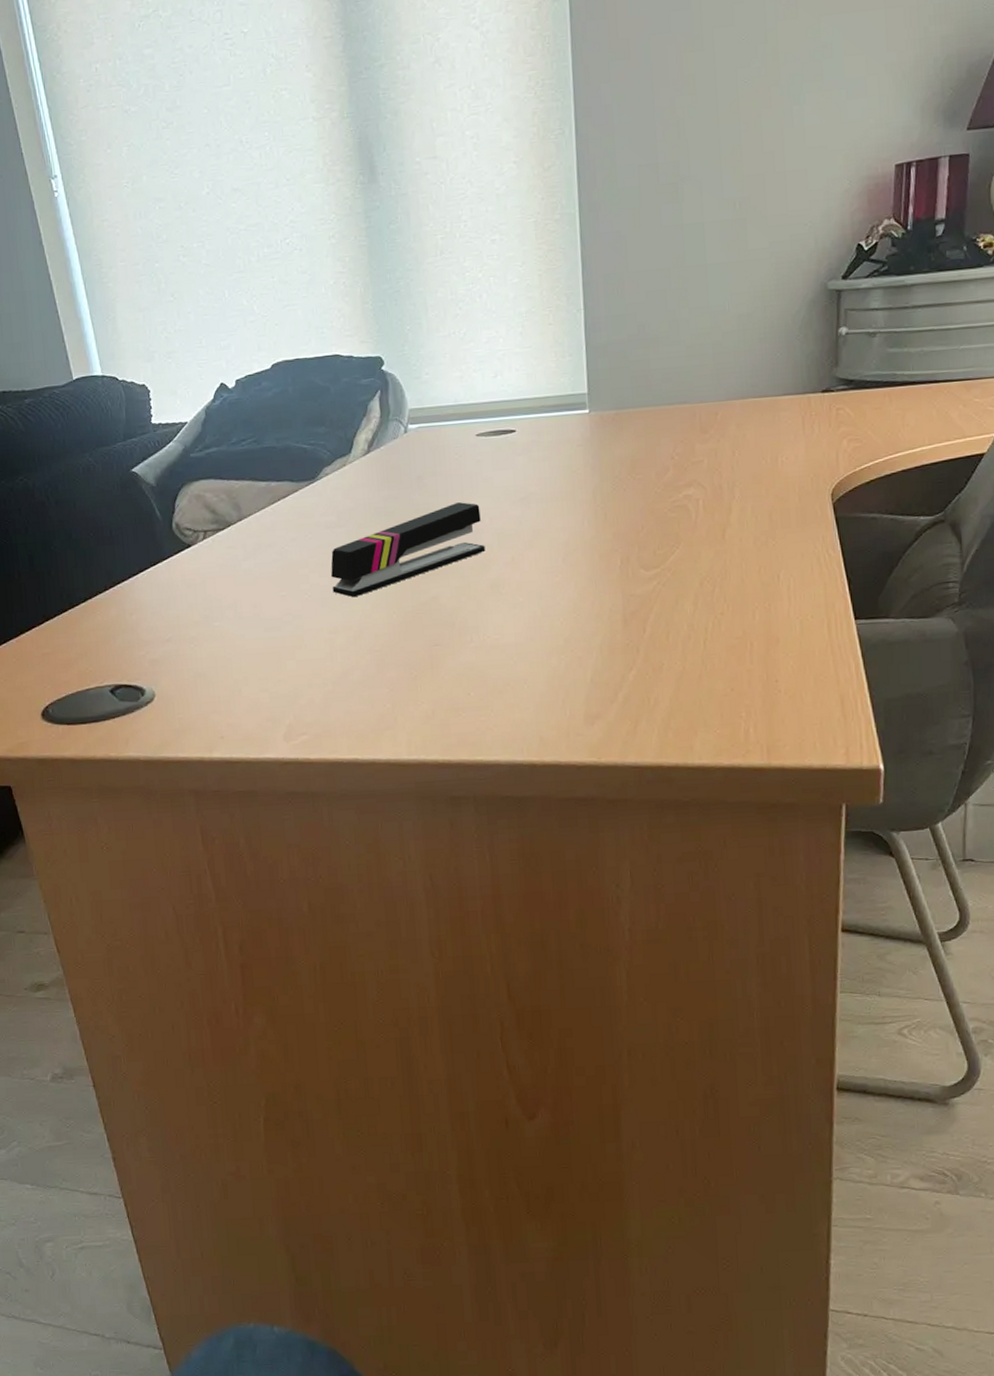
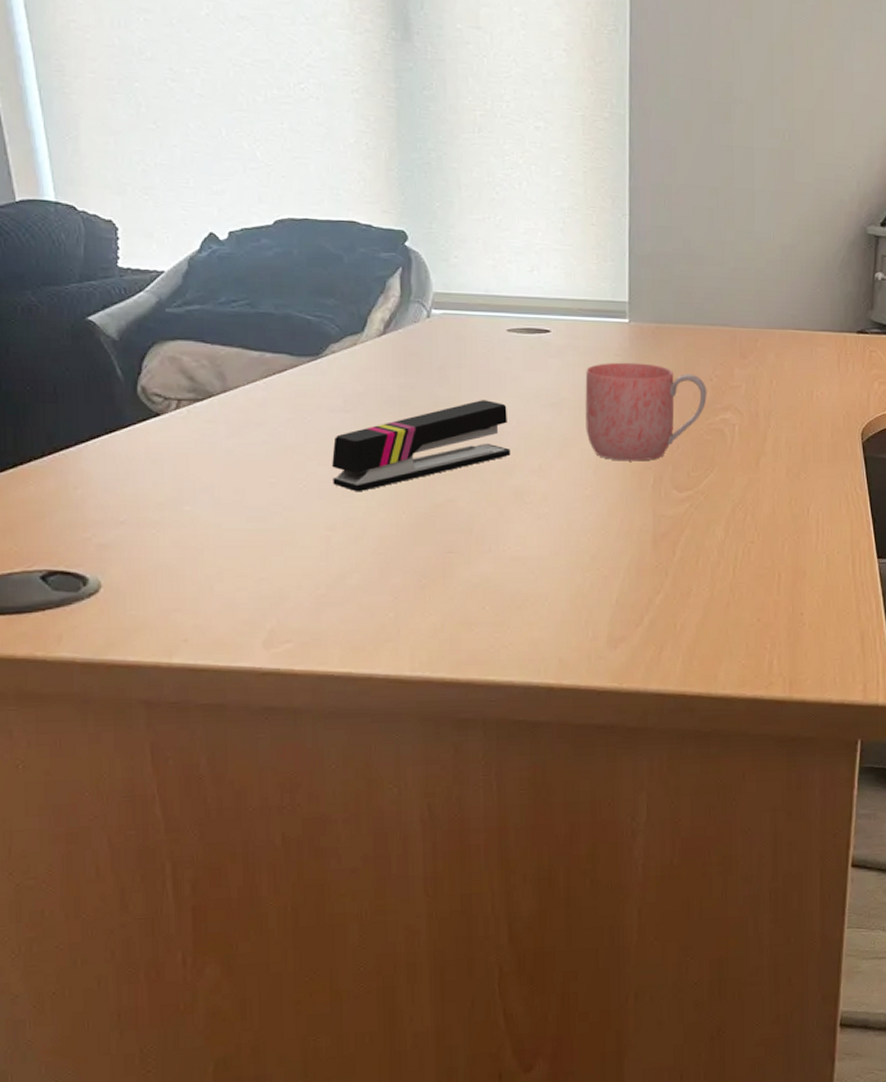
mug: none [550,450,669,547] -> present [585,362,707,461]

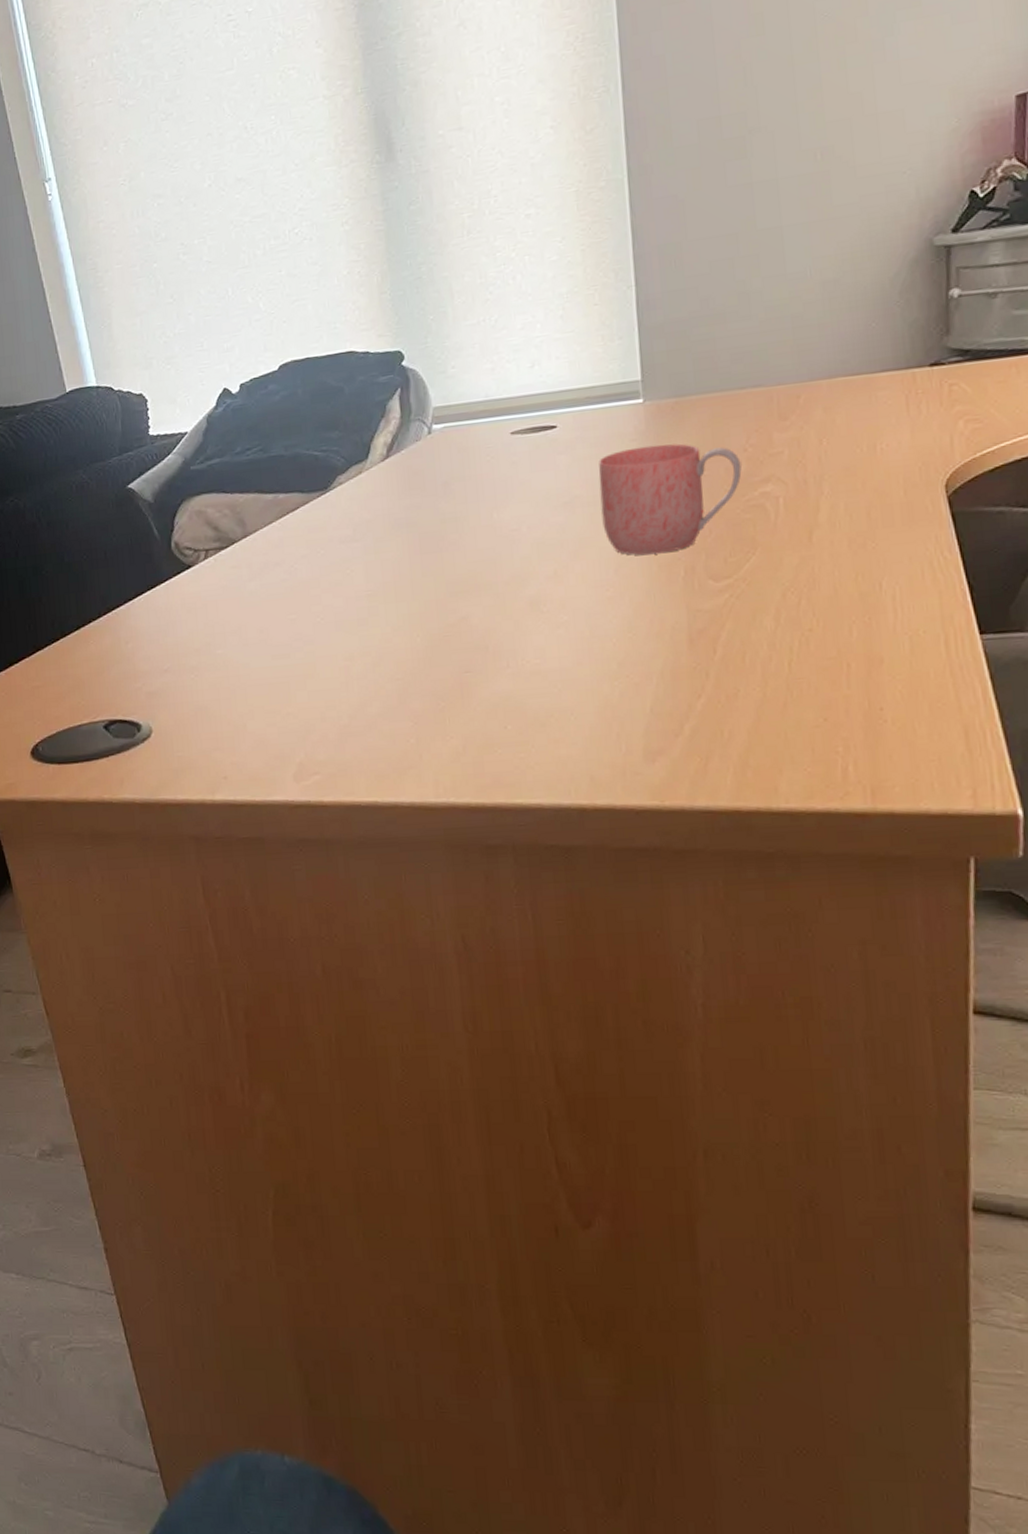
stapler: present [332,400,511,491] -> none [346,509,523,619]

